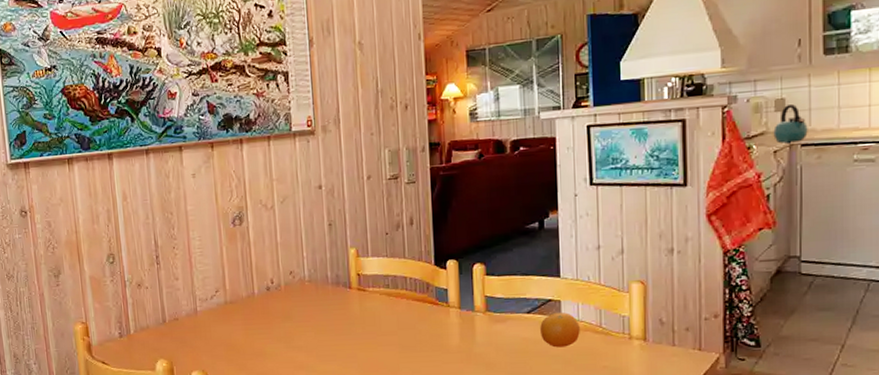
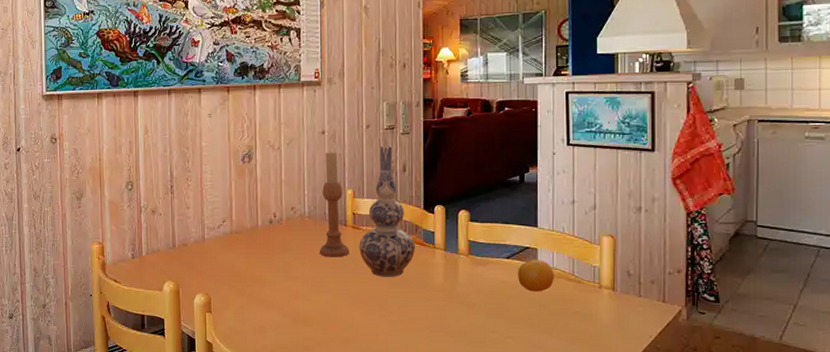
candlestick: none [322,207,356,324] -> present [320,151,349,257]
vase: none [365,195,428,342] -> present [359,144,416,278]
kettle: present [773,104,808,143] -> none [733,84,764,118]

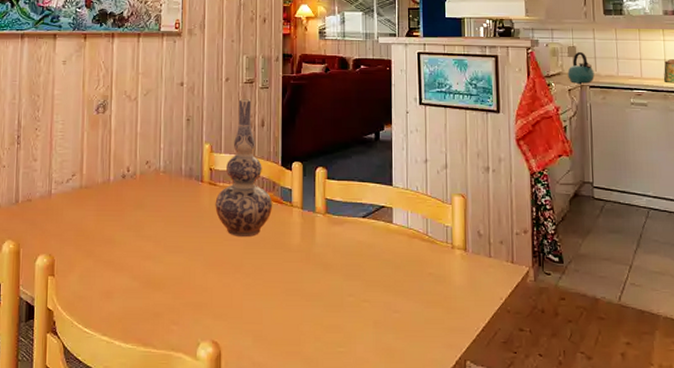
candlestick: present [320,151,349,257] -> none [174,103,205,215]
fruit: present [518,260,554,292] -> none [374,219,409,253]
kettle: none [733,84,764,118] -> present [567,52,595,84]

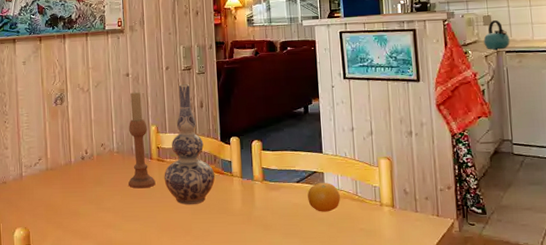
candlestick: none [174,103,205,215] -> present [128,91,156,189]
fruit: none [374,219,409,253] -> present [307,183,340,212]

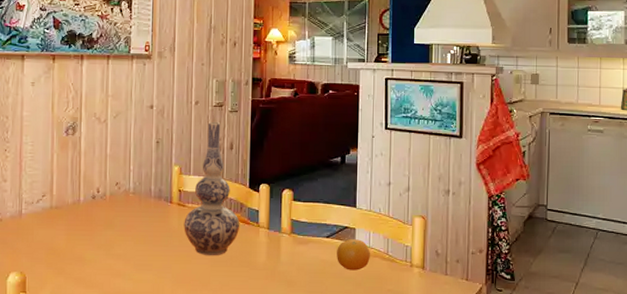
candlestick: present [128,91,156,189] -> none [144,126,174,235]
kettle: present [483,20,510,50] -> none [529,80,555,111]

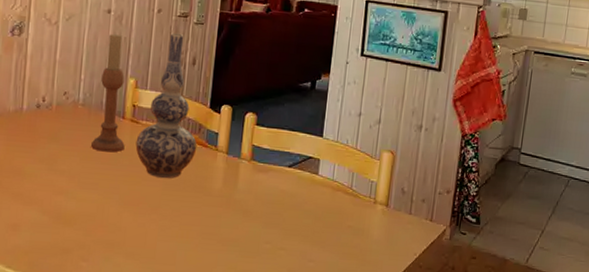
candlestick: none [144,126,174,235] -> present [91,33,125,153]
fruit: present [337,239,370,271] -> none [297,170,333,204]

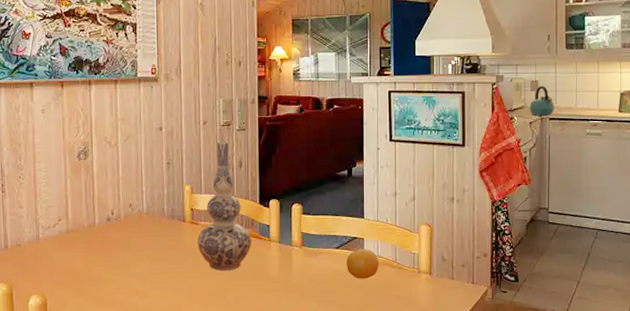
candlestick: present [91,33,125,153] -> none [158,147,188,253]
fruit: none [297,170,333,204] -> present [347,249,379,279]
kettle: none [514,15,542,49] -> present [529,86,554,117]

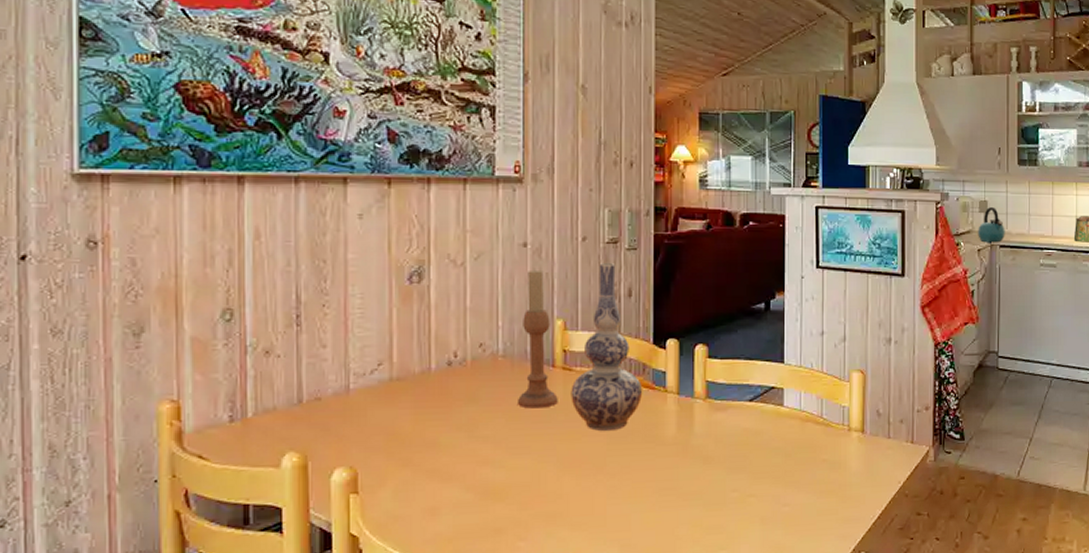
candlestick: none [158,147,188,253] -> present [518,269,558,409]
fruit: present [347,249,379,279] -> none [762,401,801,440]

